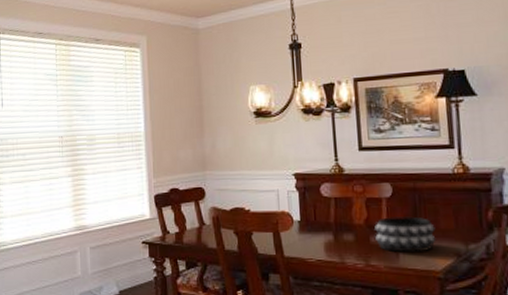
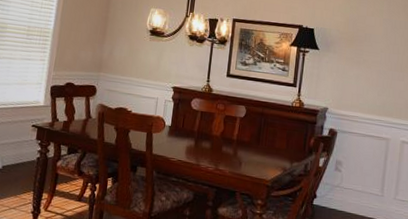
decorative bowl: present [375,216,436,253] -> none [226,133,272,164]

